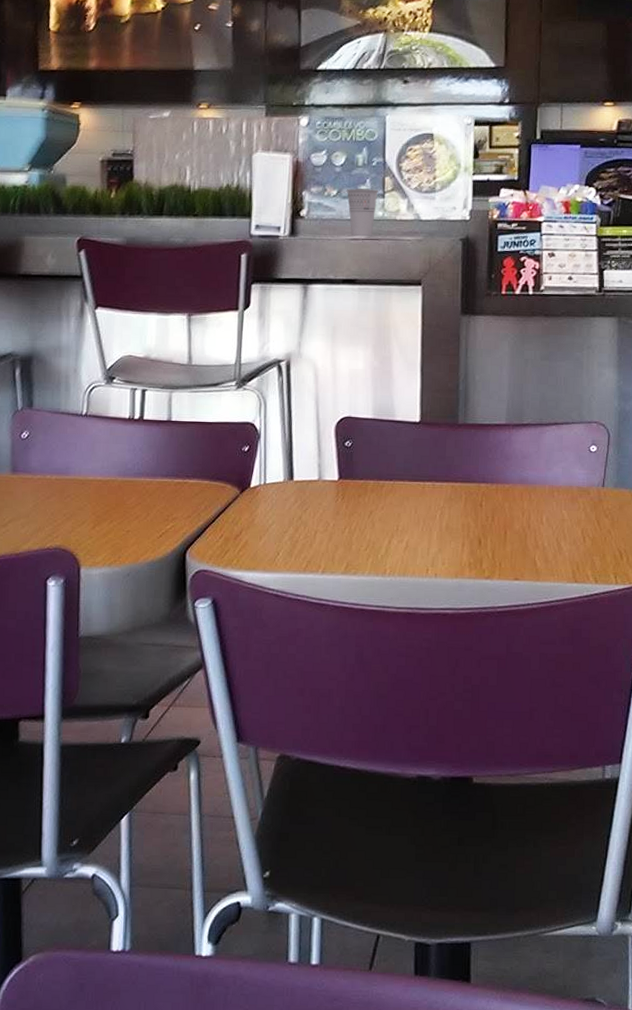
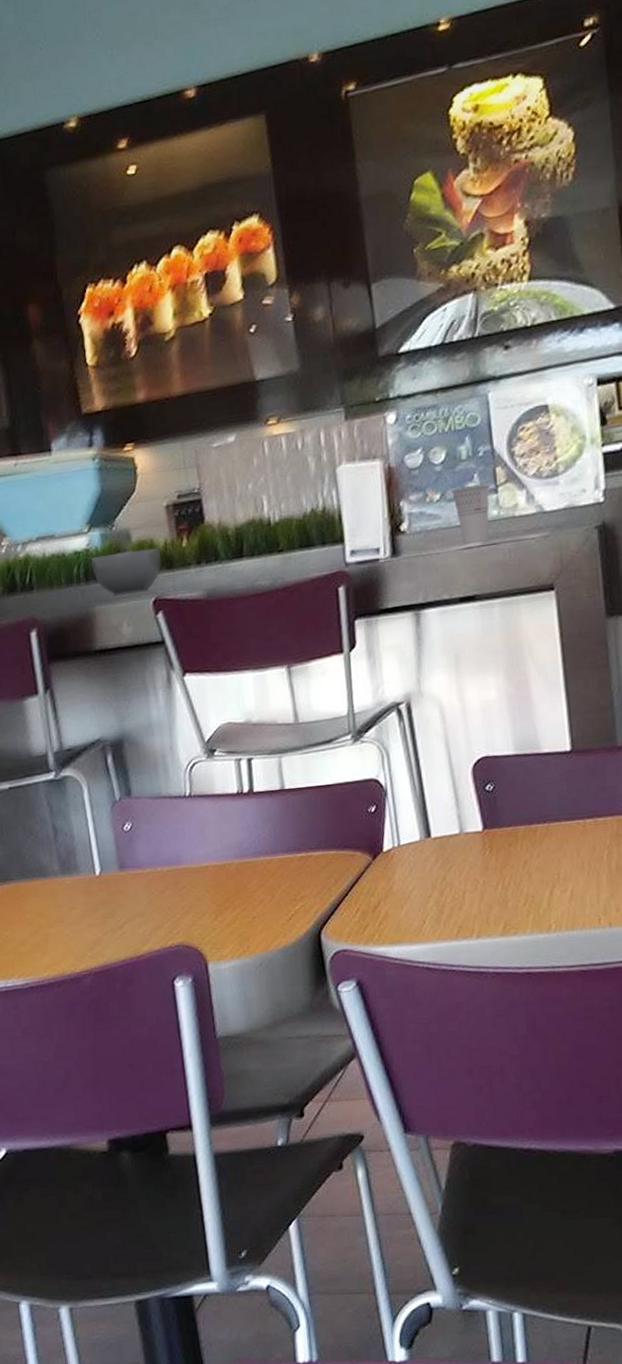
soup bowl: none [27,192,91,231] -> present [91,547,162,597]

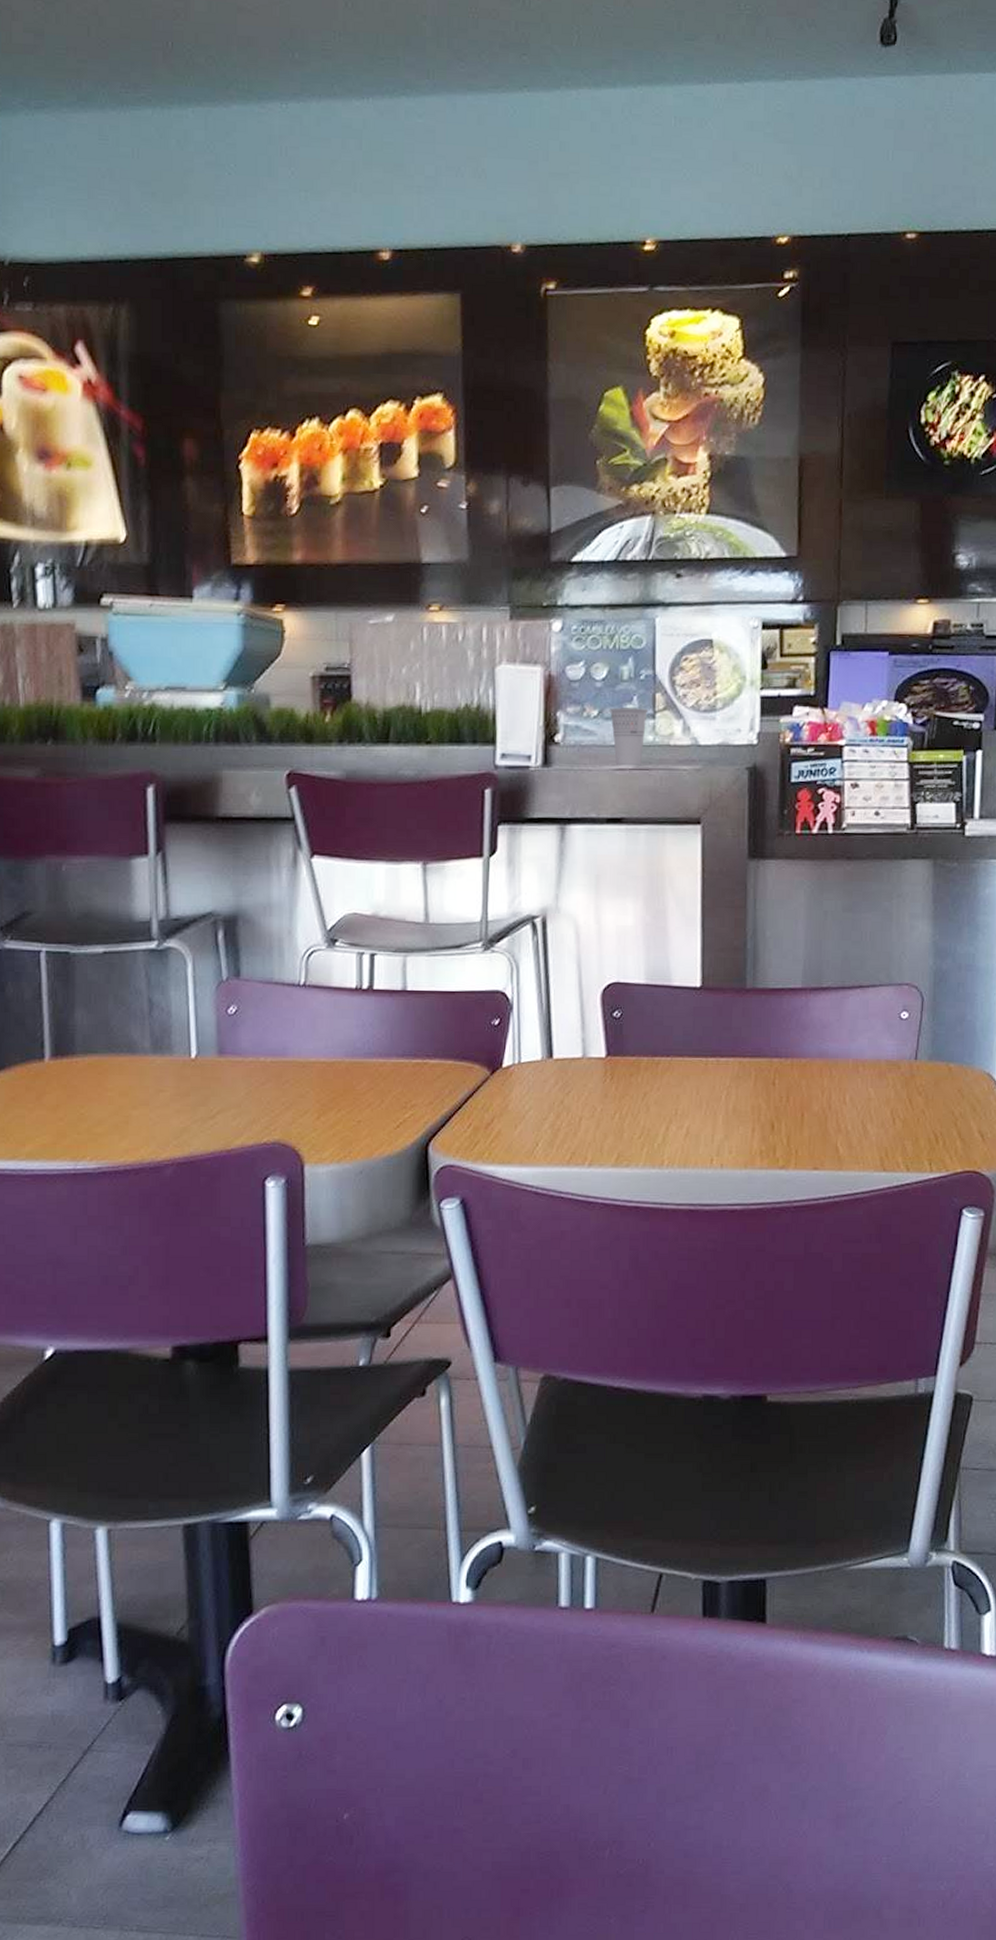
soup bowl: present [91,547,162,597] -> none [224,716,302,763]

